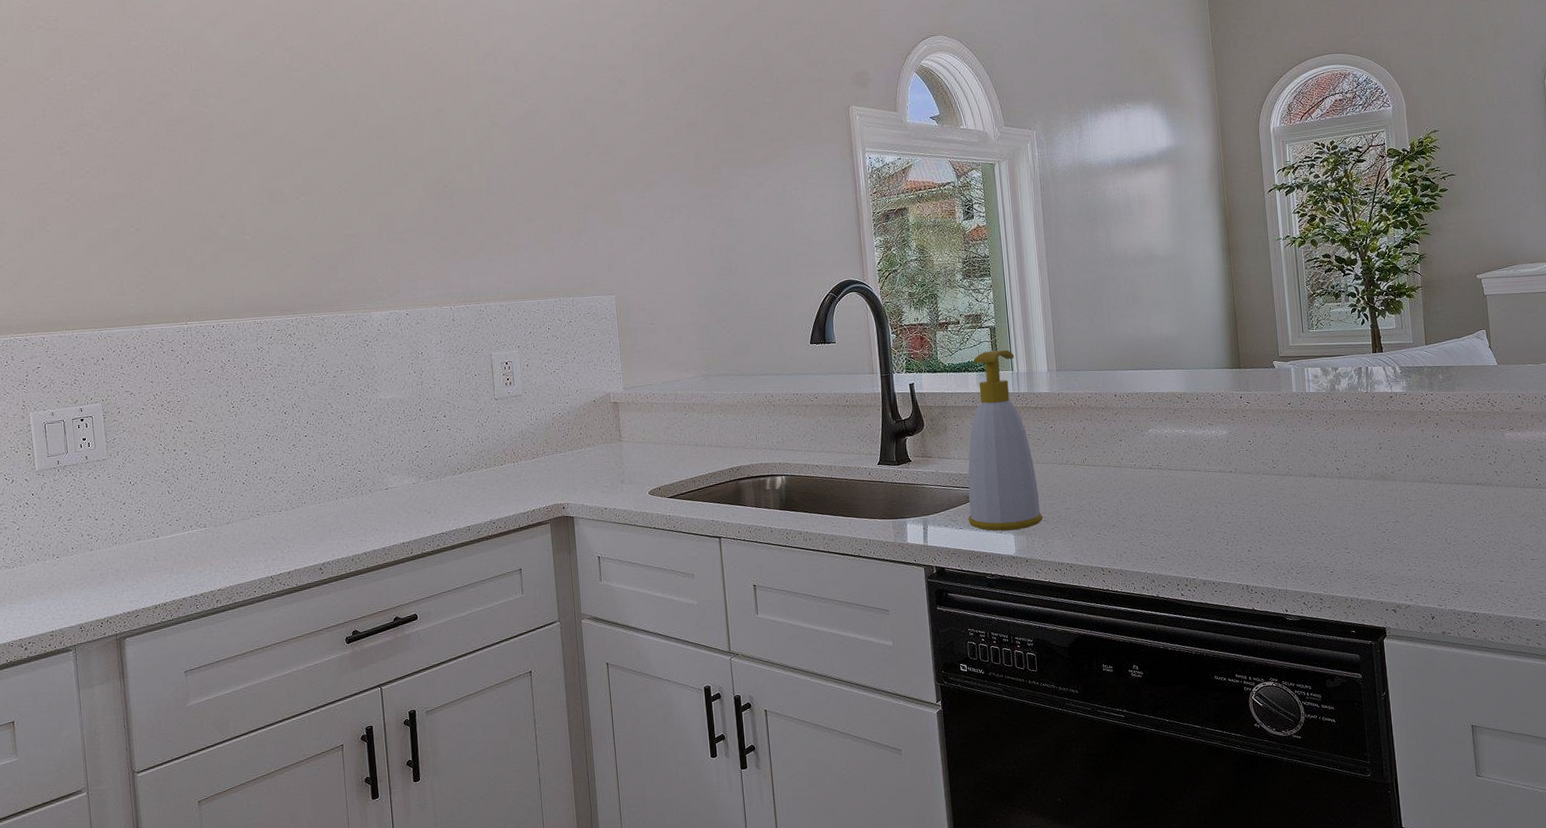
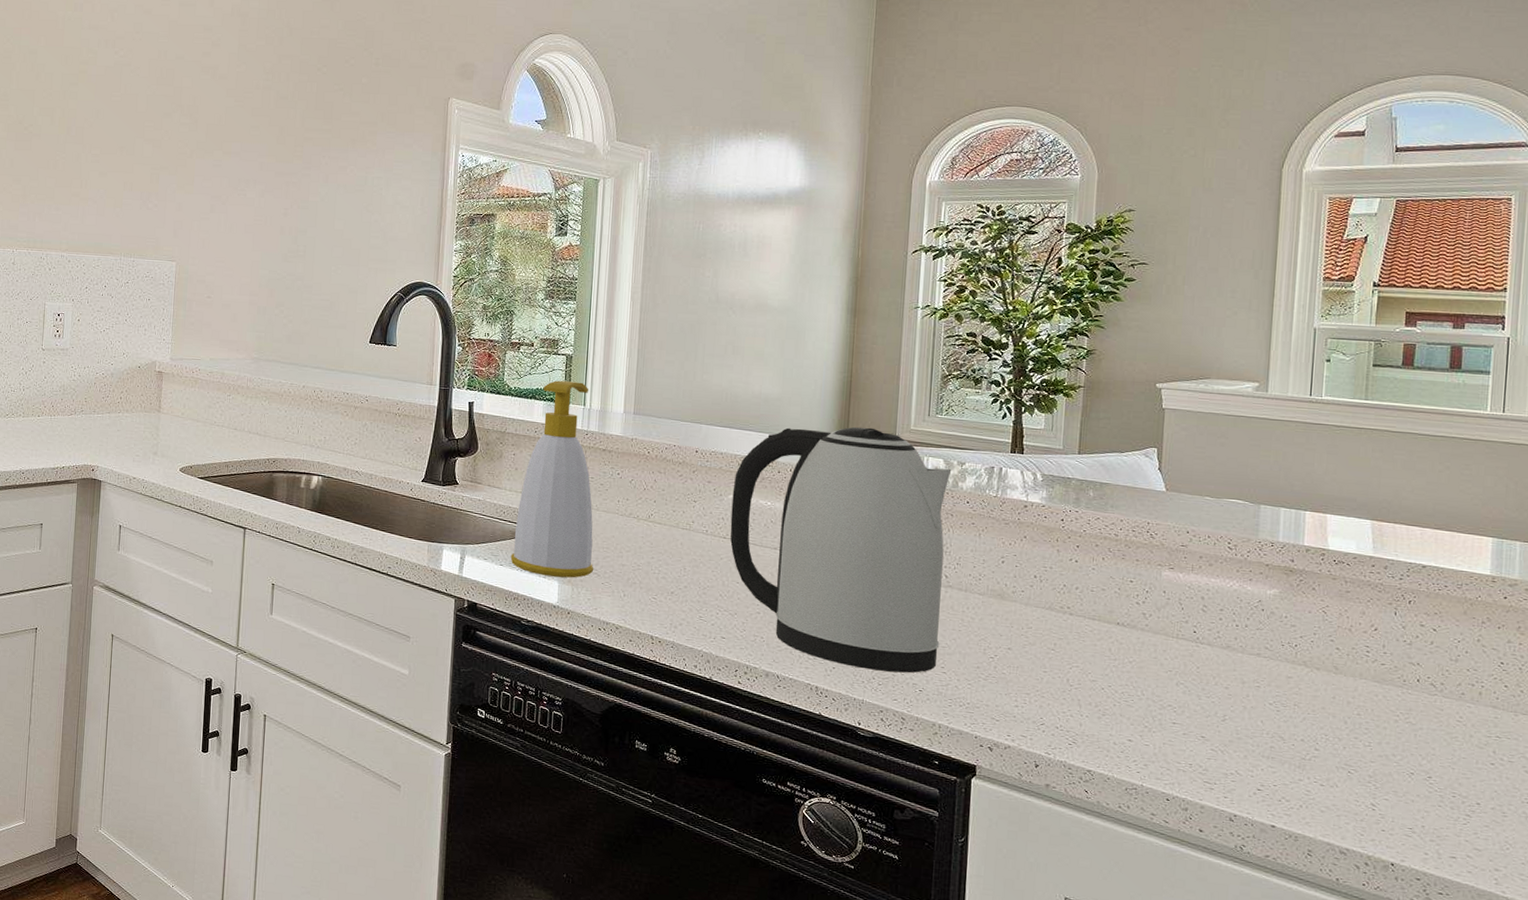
kettle: none [1151,350,1341,562] -> present [730,427,952,673]

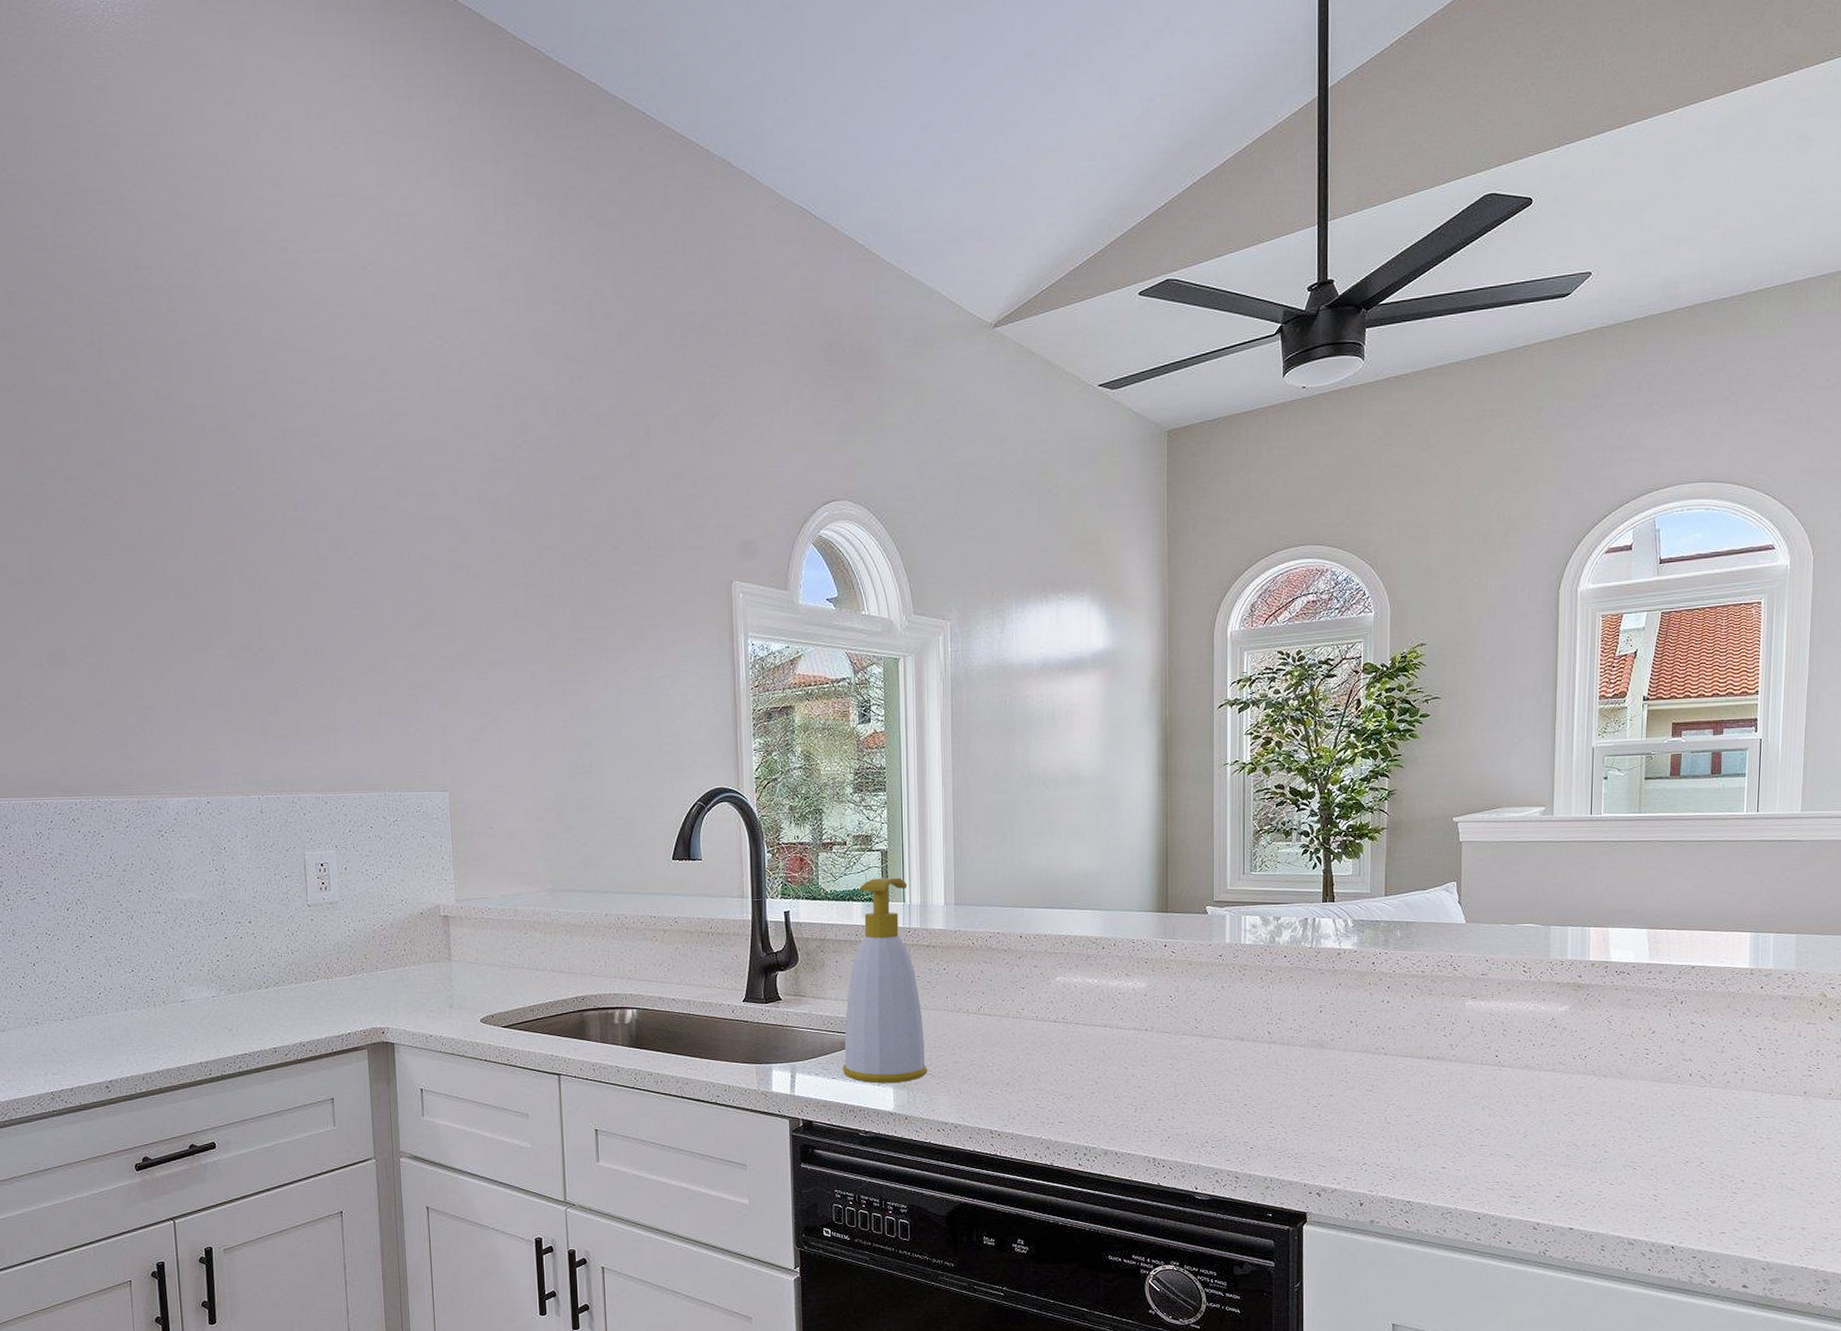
kettle: present [730,427,952,673] -> none [1059,892,1268,1134]

